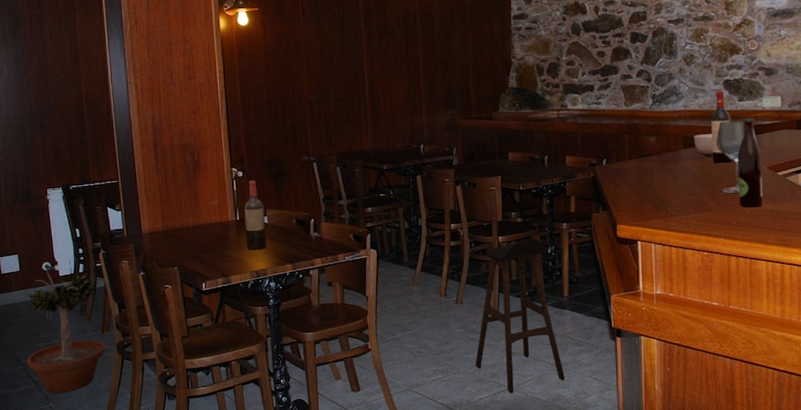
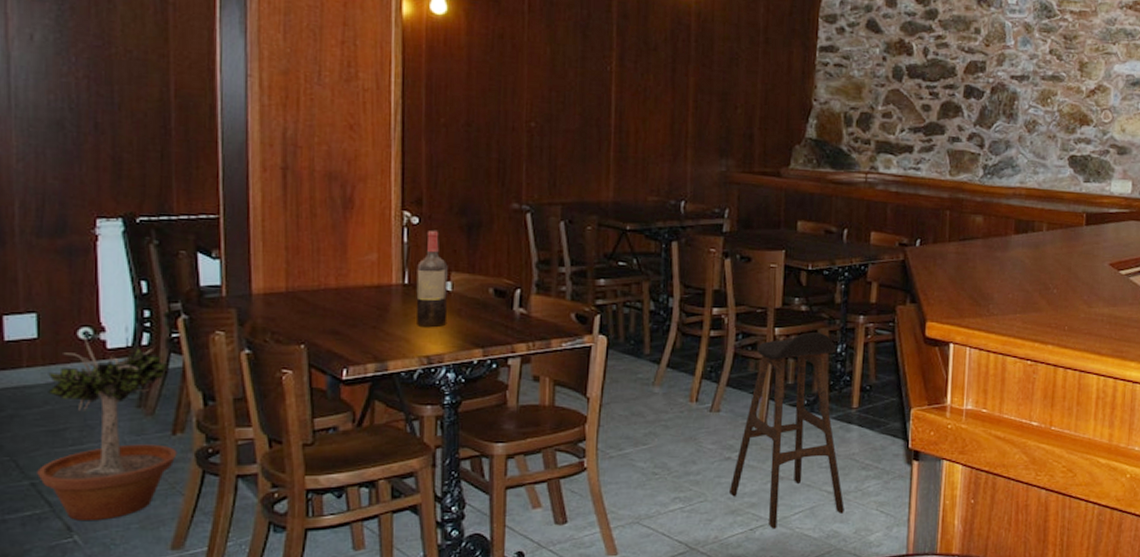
bowl: present [693,134,713,158] -> none [1027,218,1051,248]
wine bottle: present [711,91,732,164] -> none [1047,168,1074,256]
wine glass: present [716,121,757,194] -> none [1053,205,1101,293]
bottle: present [737,117,764,208] -> none [1073,202,1104,311]

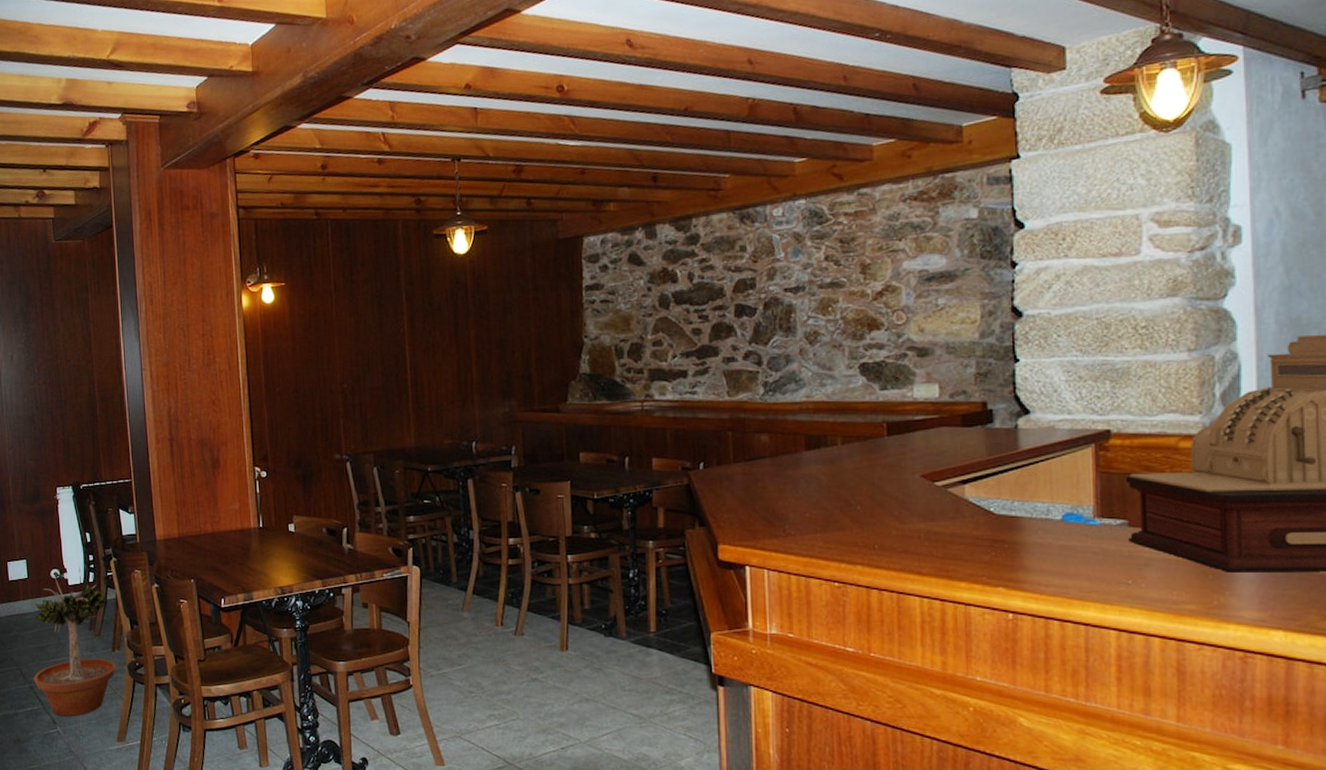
wine bottle: present [415,229,448,328] -> none [268,481,294,563]
bar stool: present [730,332,844,529] -> none [539,559,651,749]

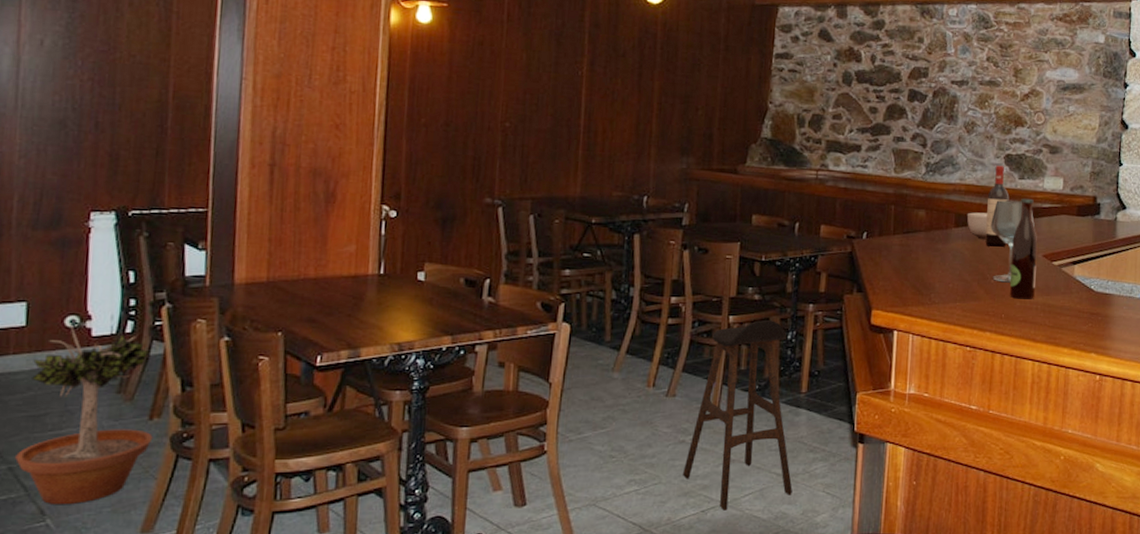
bar stool: none [539,559,651,749] -> present [683,320,792,511]
bowl: none [818,432,846,462] -> present [966,212,988,240]
wine bottle: none [843,377,872,470] -> present [985,166,1009,248]
wine glass: none [850,415,906,509] -> present [991,200,1035,283]
bottle: none [879,411,916,527] -> present [1009,198,1038,299]

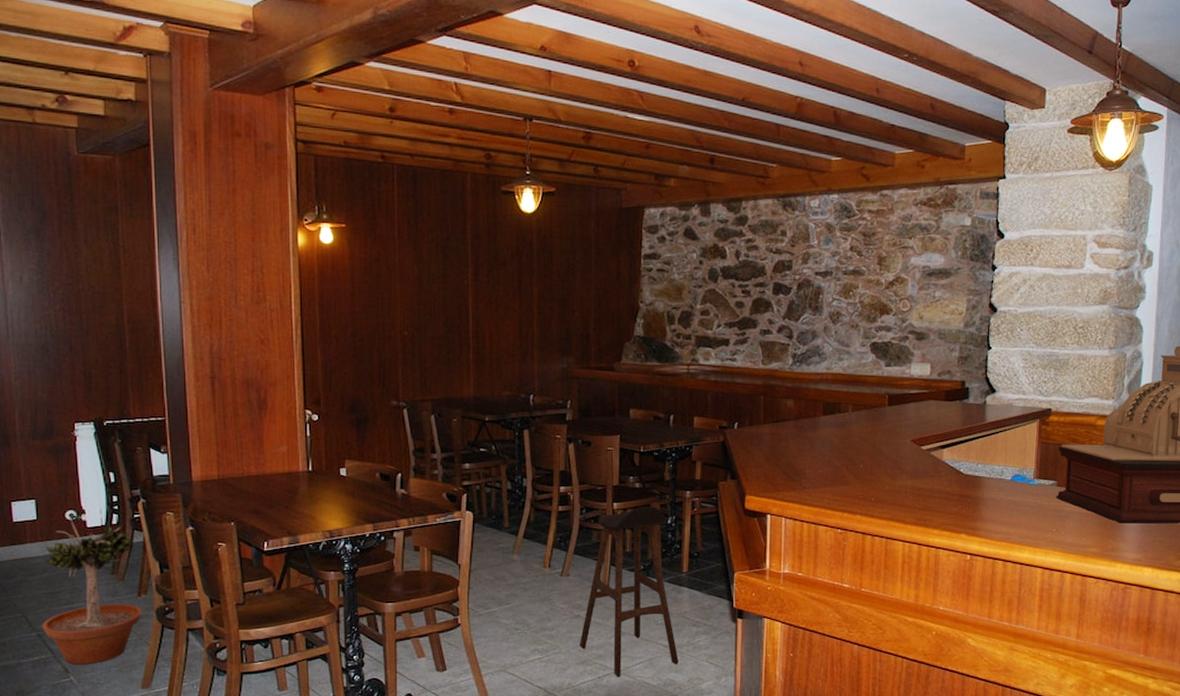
bowl: present [966,212,988,240] -> none [834,400,855,427]
wine bottle: present [985,166,1009,248] -> none [853,354,876,434]
wine glass: present [991,200,1035,283] -> none [858,388,902,467]
bottle: present [1009,198,1038,299] -> none [878,385,906,483]

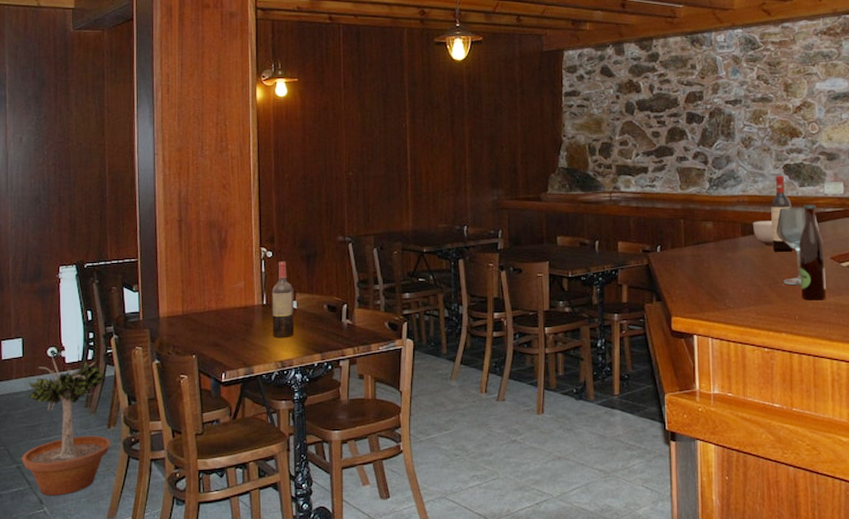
wine bottle: none [318,425,344,507] -> present [272,261,295,338]
bar stool: present [580,506,679,677] -> none [517,330,614,503]
bowl: none [834,400,855,427] -> present [752,221,773,246]
wine bottle: none [853,354,876,434] -> present [771,176,793,253]
wine glass: none [858,388,902,467] -> present [776,208,819,286]
bottle: none [878,385,906,483] -> present [799,204,827,301]

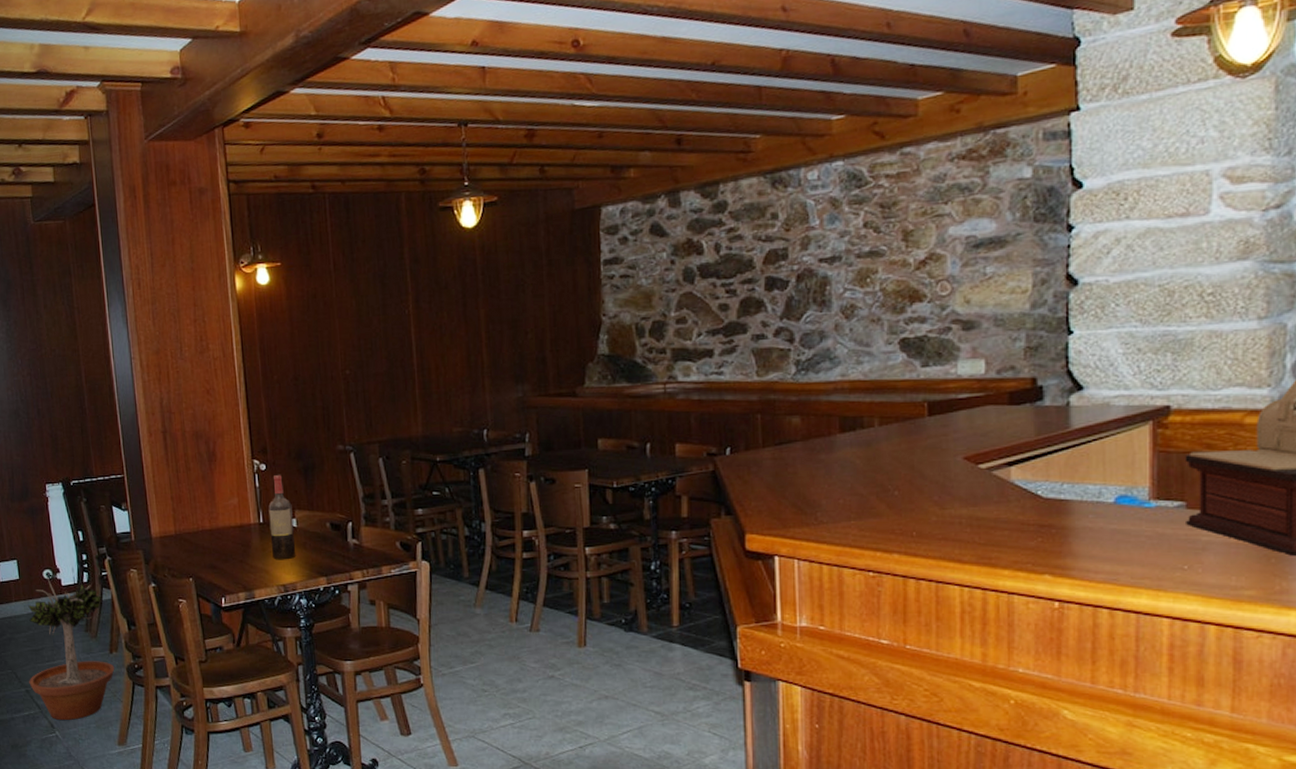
bowl: present [752,221,773,246] -> none [854,412,883,445]
wine bottle: present [771,176,793,253] -> none [881,353,911,453]
wine glass: present [776,208,819,286] -> none [888,394,948,494]
bottle: present [799,204,827,301] -> none [919,389,957,513]

